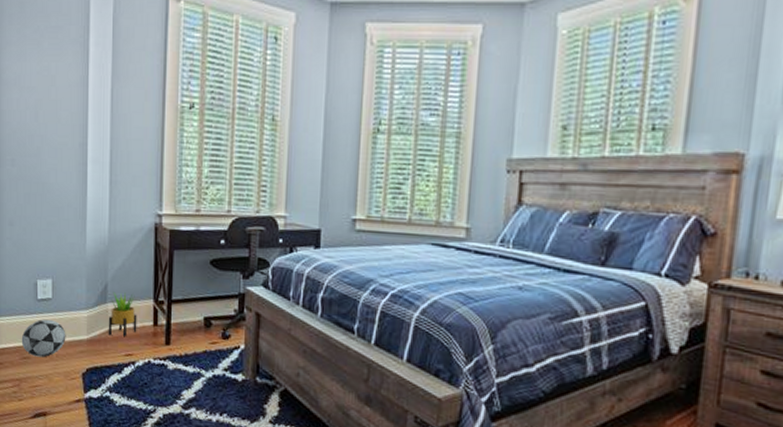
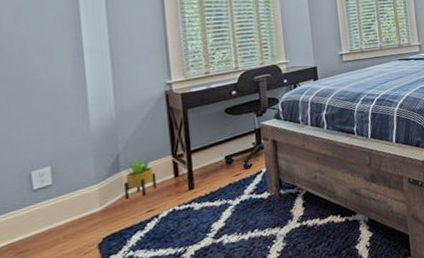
soccer ball: present [21,319,66,358] -> none [14,204,75,248]

